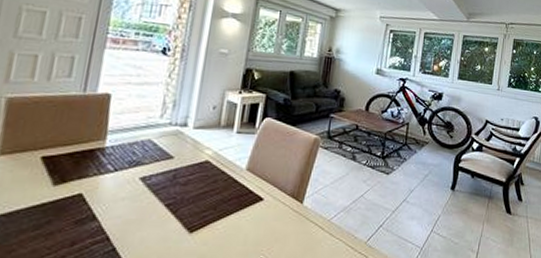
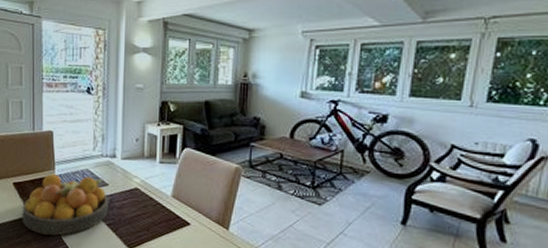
fruit bowl: none [46,144,171,223] -> present [22,173,109,236]

